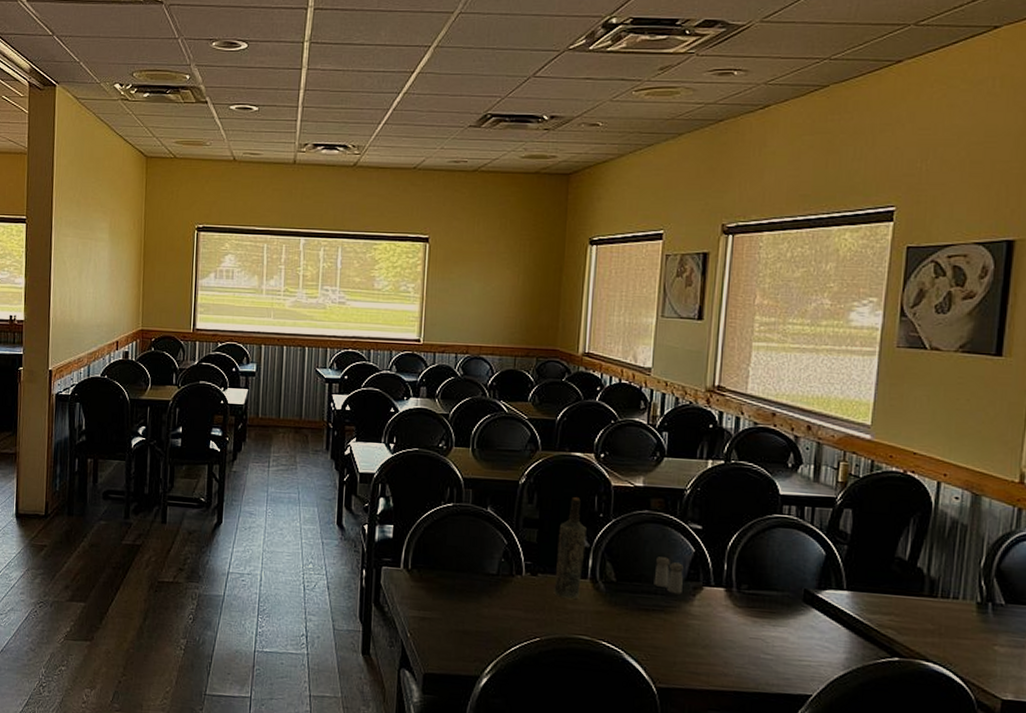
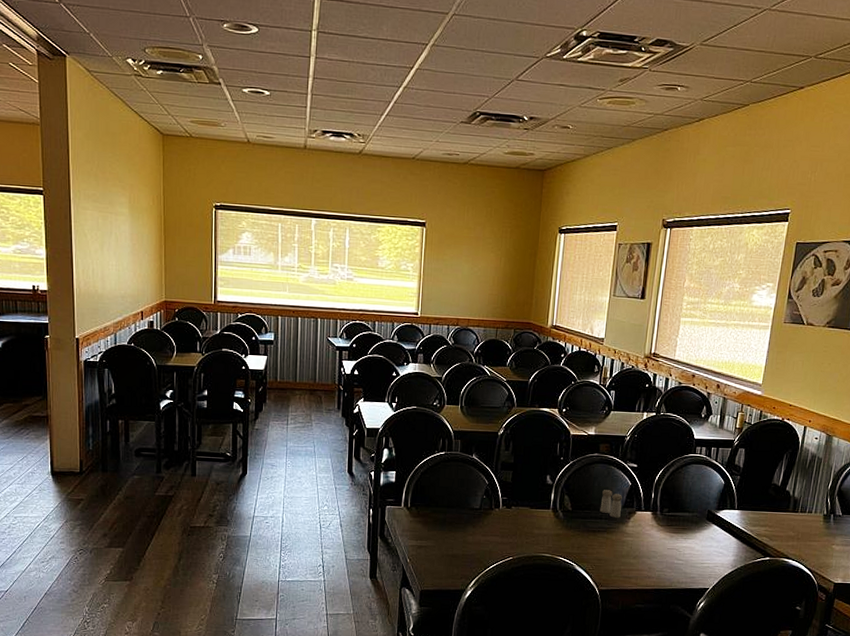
bottle: present [554,497,587,600] -> none [524,445,550,526]

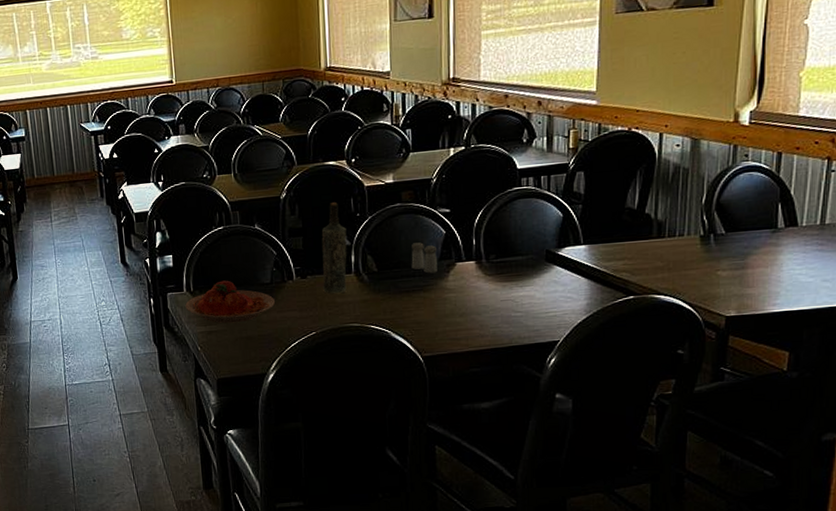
plate: none [401,501,481,541] -> present [185,280,275,324]
bottle: none [524,445,550,526] -> present [321,202,347,294]

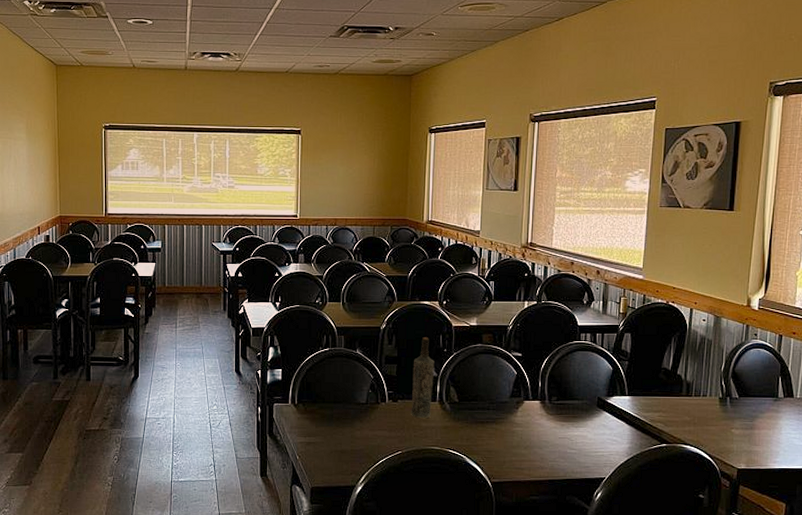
plate: present [185,280,275,324] -> none [289,397,368,437]
salt and pepper shaker: present [411,242,437,274] -> none [487,380,509,408]

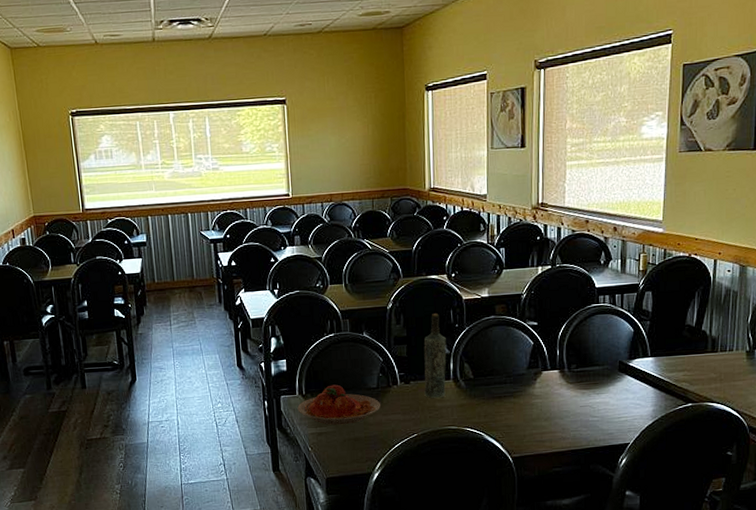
plate: none [289,397,368,437] -> present [297,384,380,426]

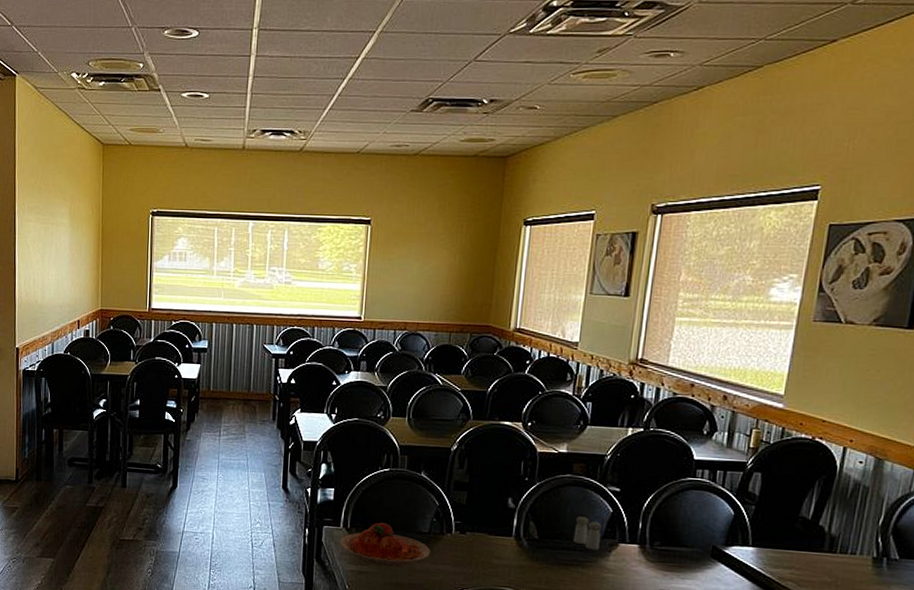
bottle: present [423,313,447,399] -> none [480,463,513,555]
salt and pepper shaker: none [503,352,526,381] -> present [573,516,601,550]

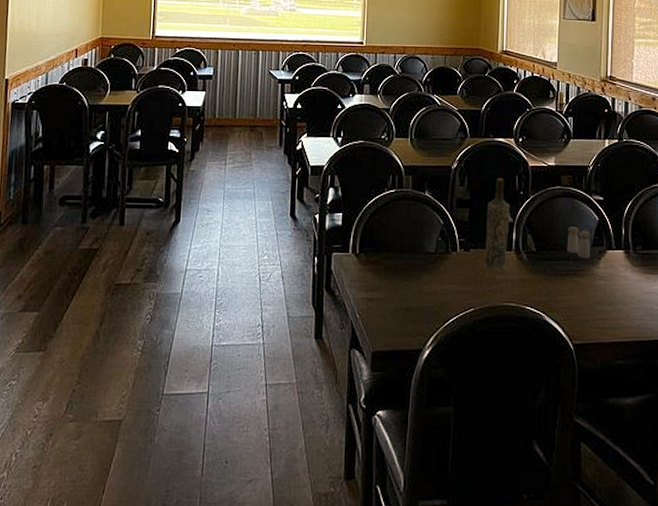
plate: present [339,522,430,568] -> none [349,245,437,292]
bottle: none [480,463,513,555] -> present [484,178,510,271]

